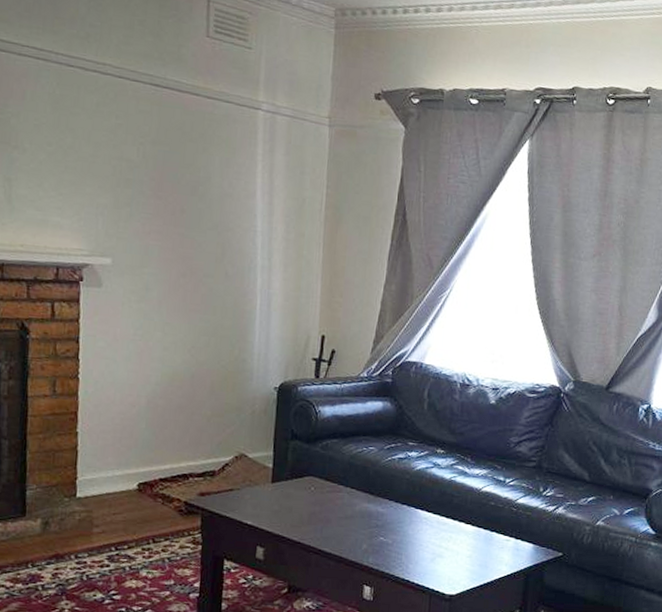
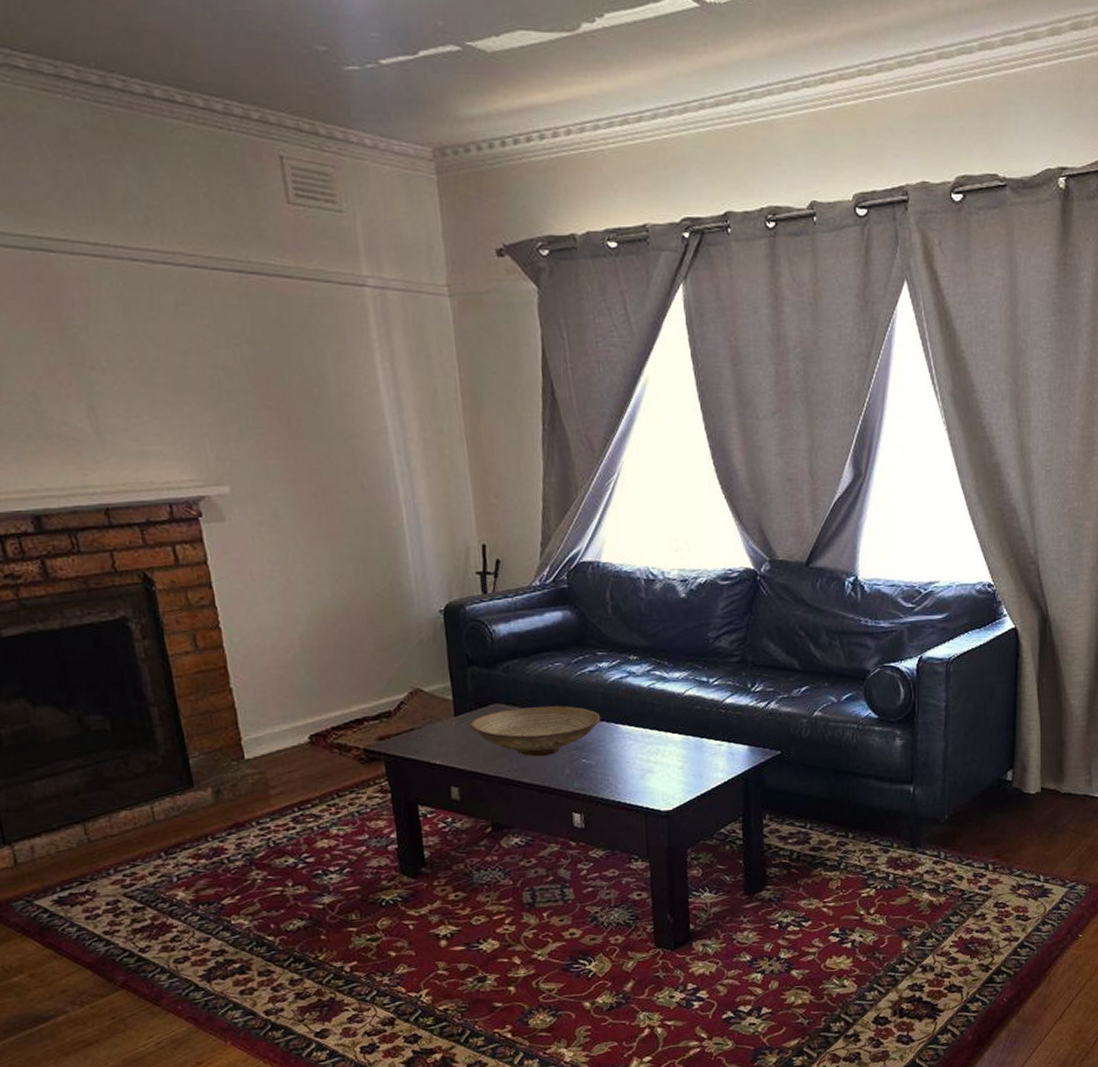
decorative bowl: none [284,483,403,530] -> present [470,705,601,757]

